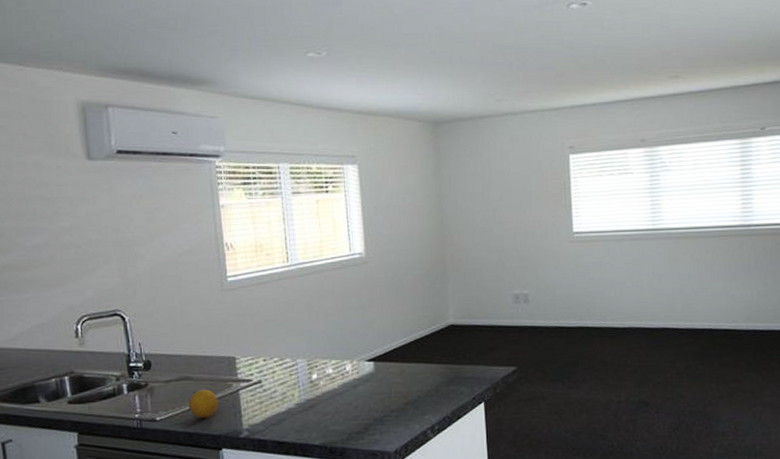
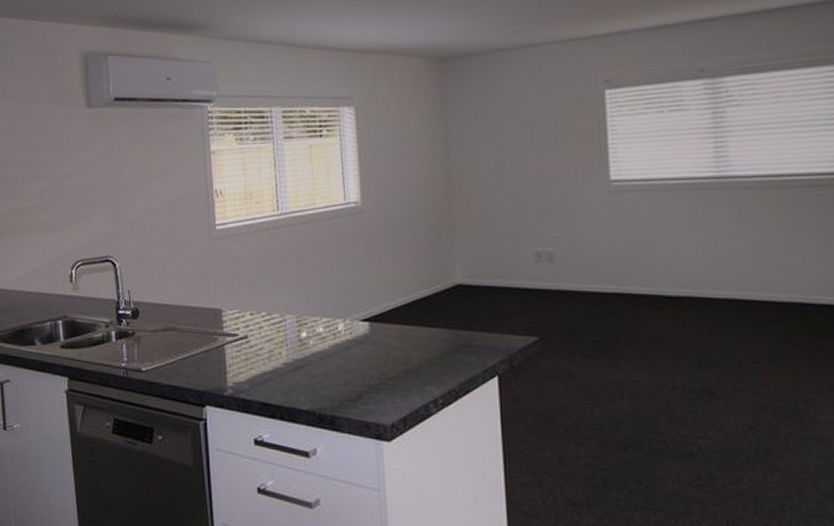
fruit: present [188,389,218,419] -> none [173,341,203,372]

